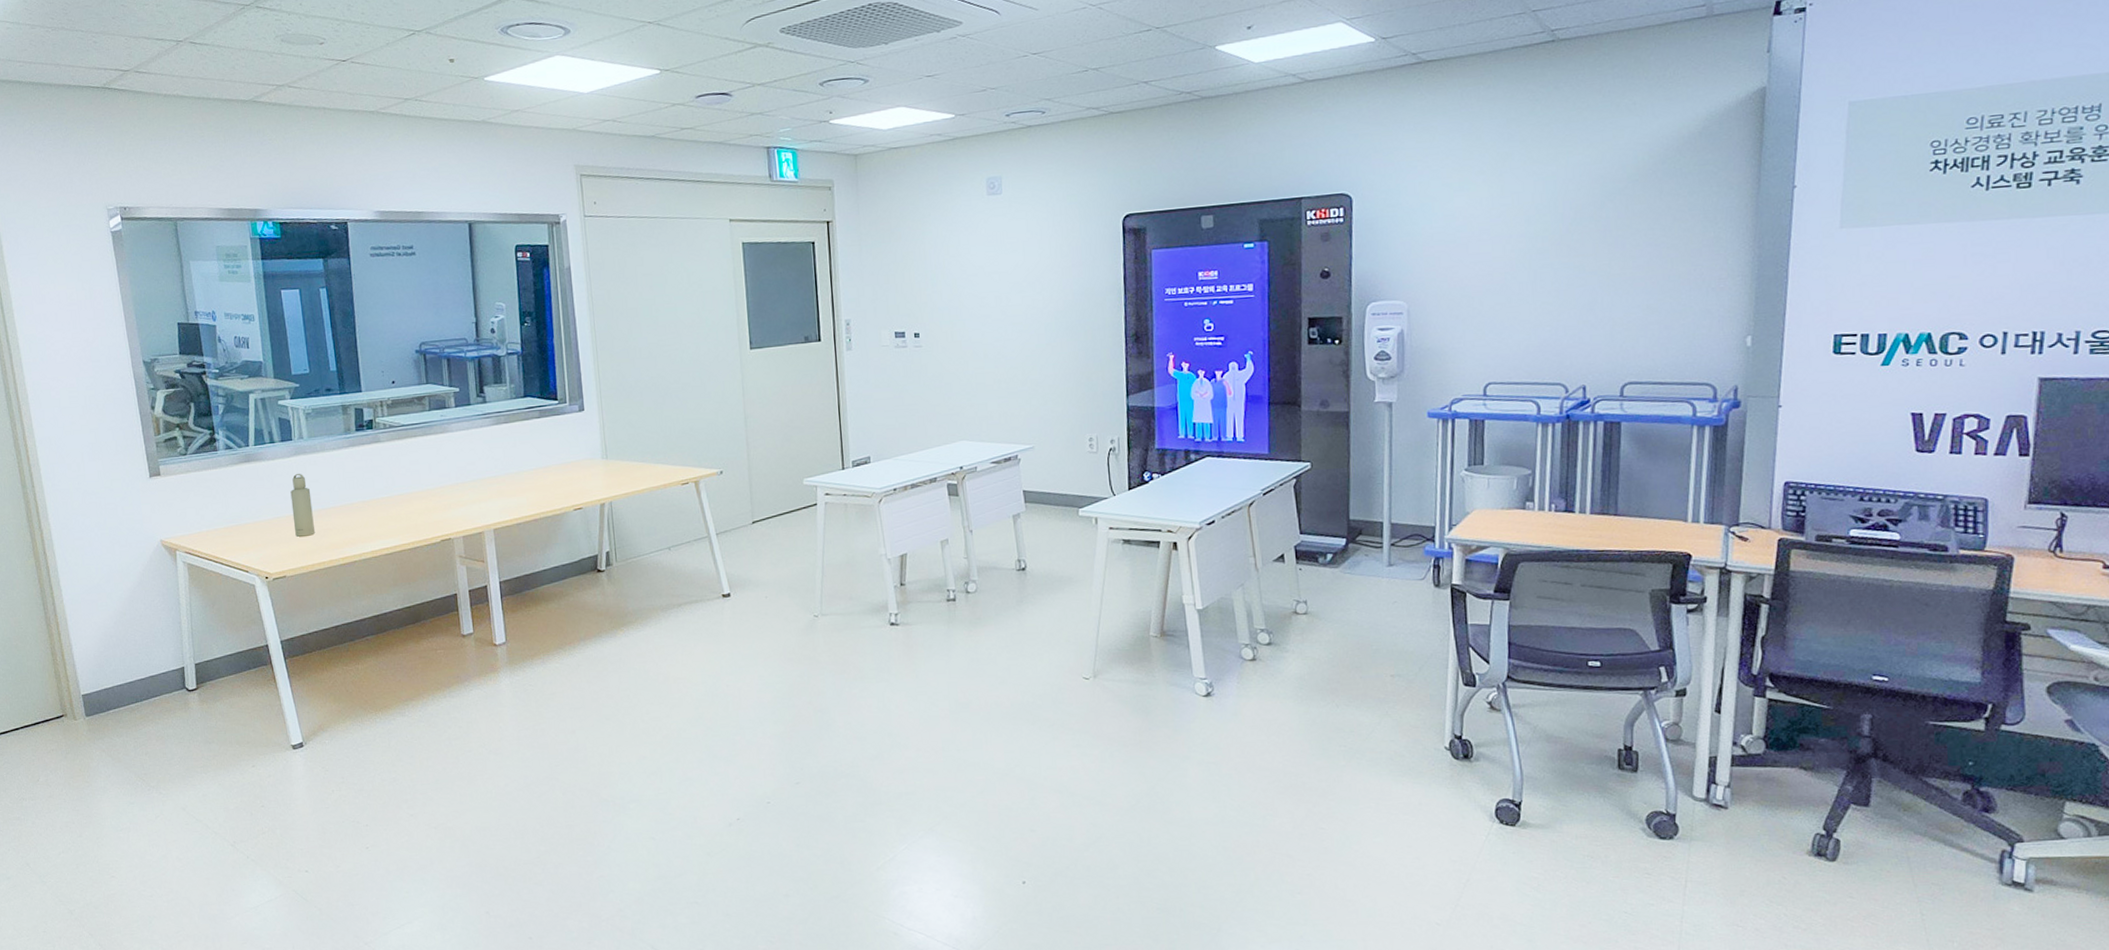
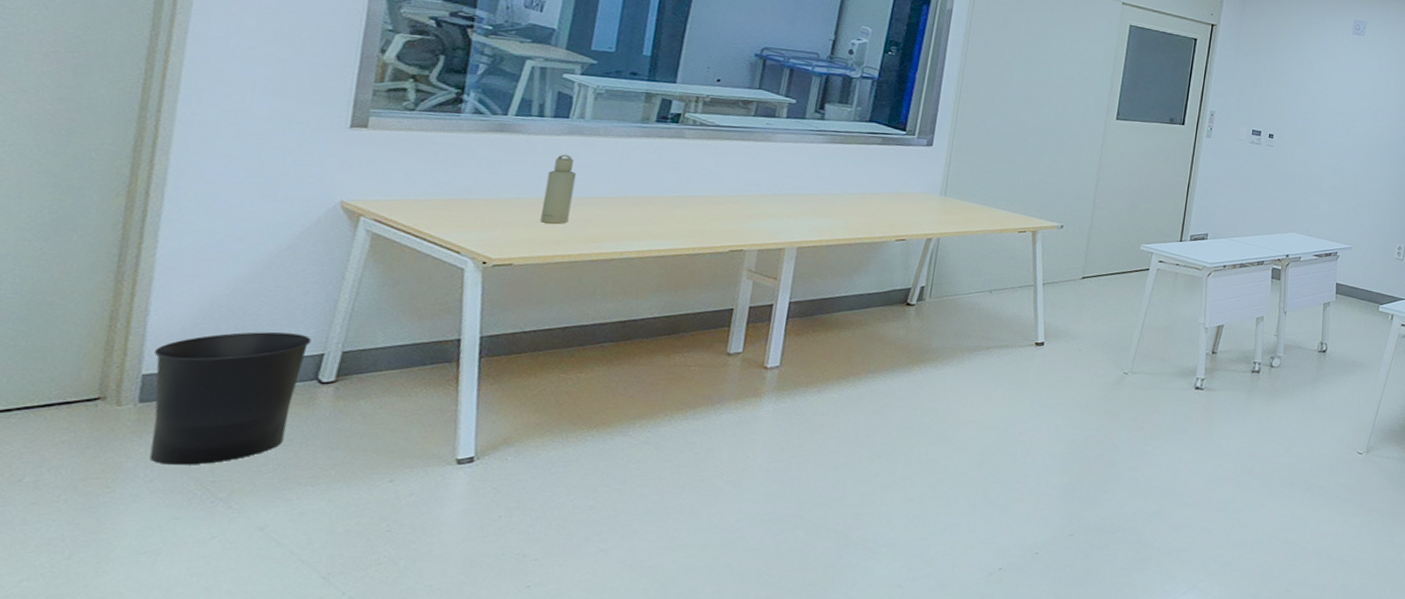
waste bin: none [83,652,178,763] -> present [149,332,311,465]

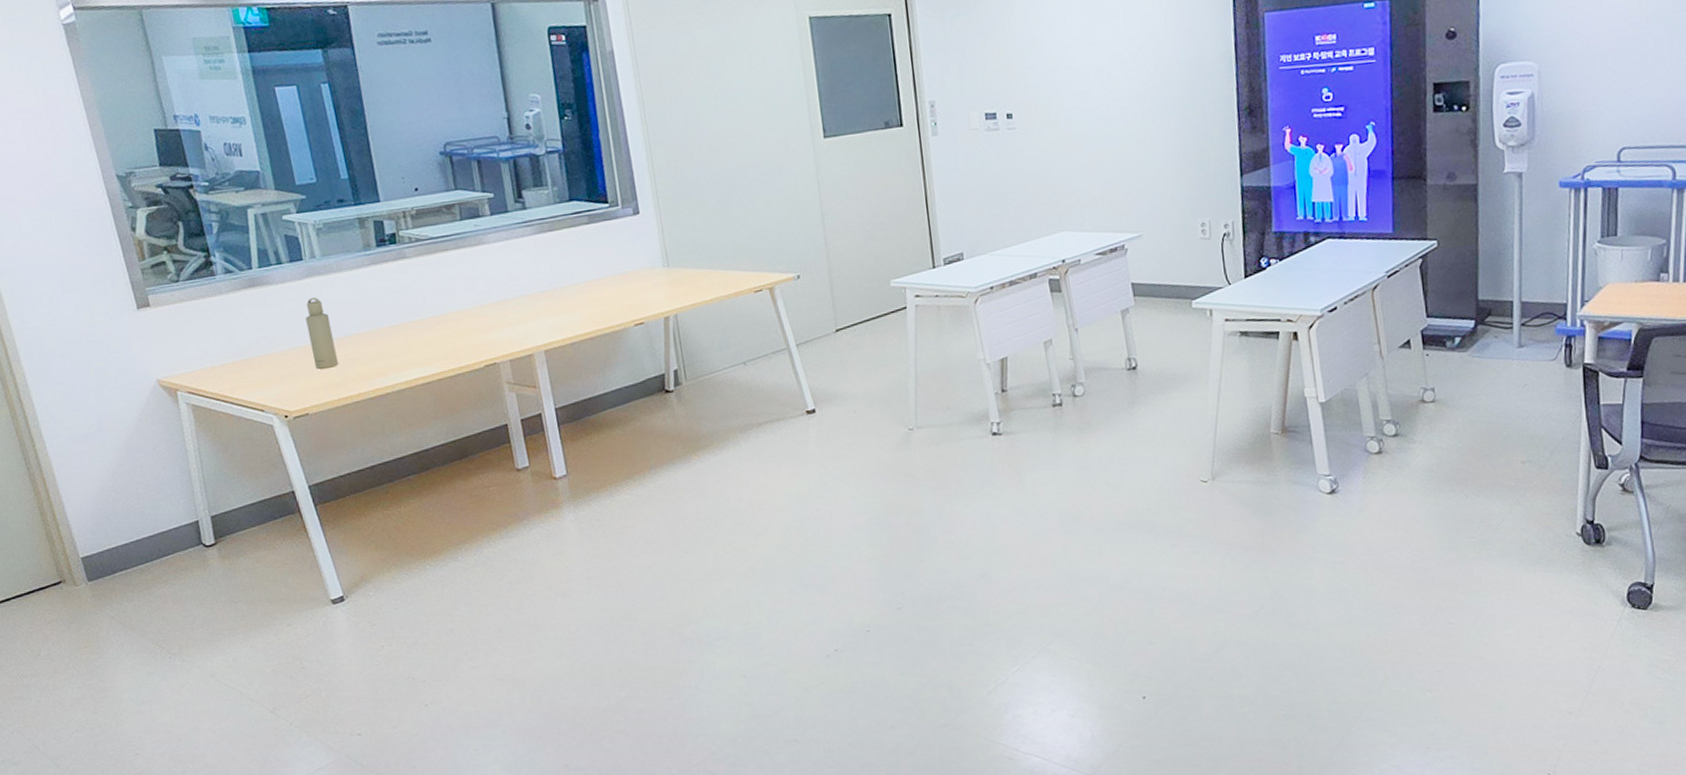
waste bin: present [149,332,311,465] -> none [80,505,199,631]

